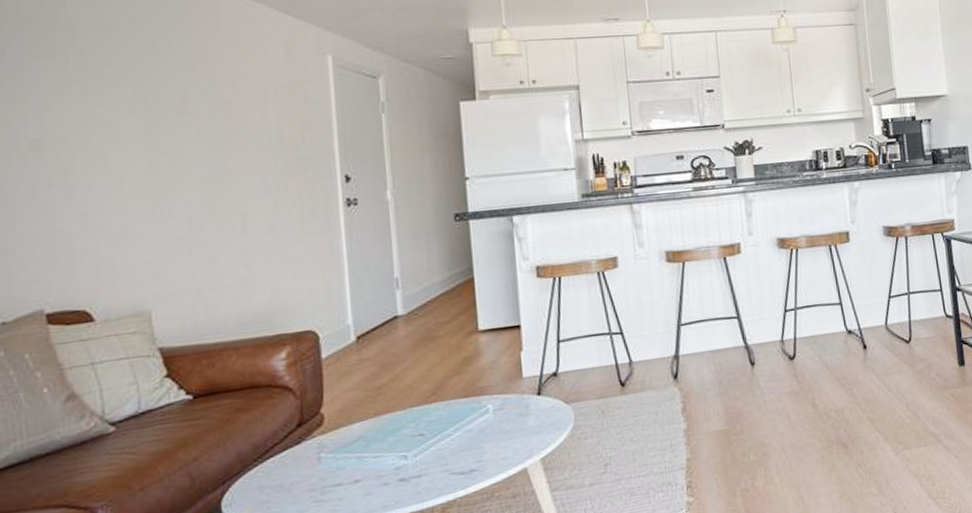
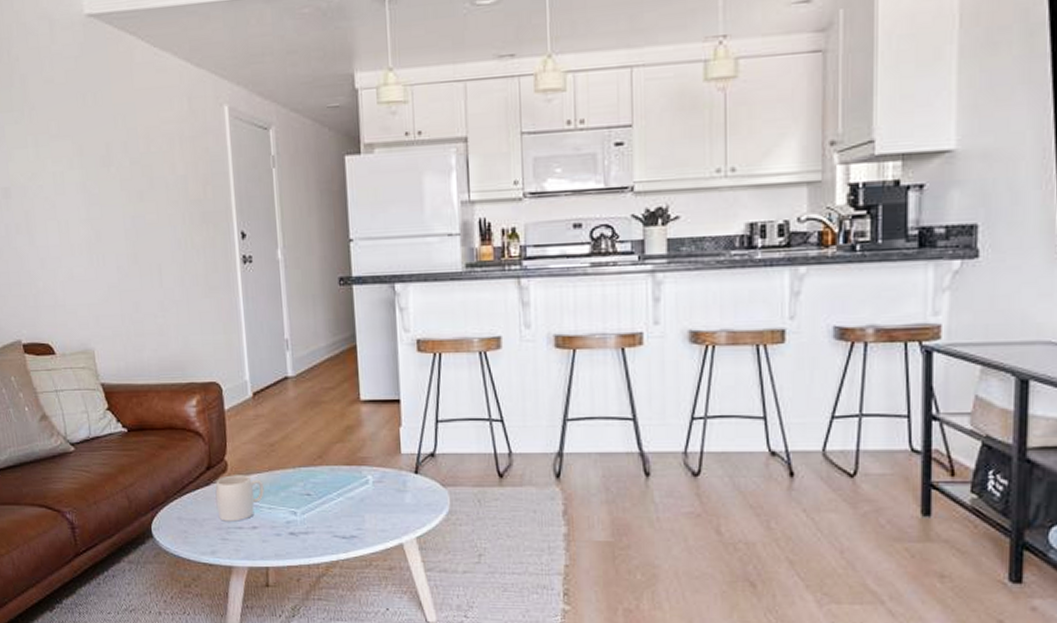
mug: none [307,425,369,482] -> present [215,475,265,522]

